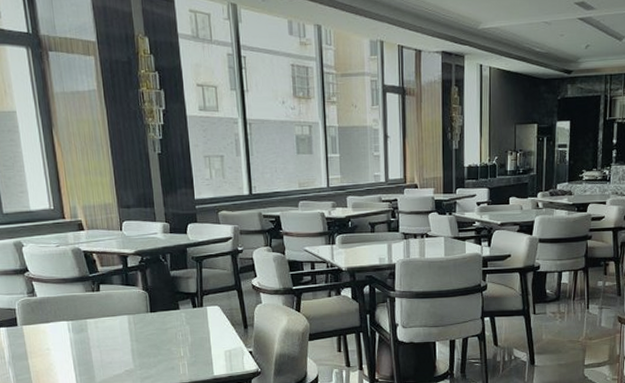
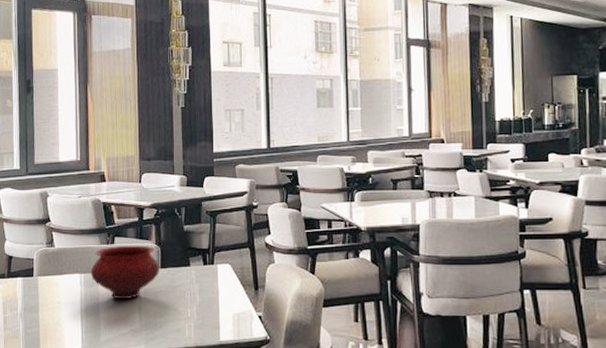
bowl: none [78,291,150,344] -> present [90,245,160,300]

